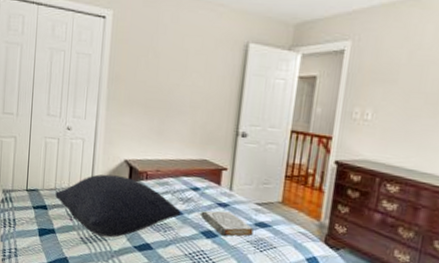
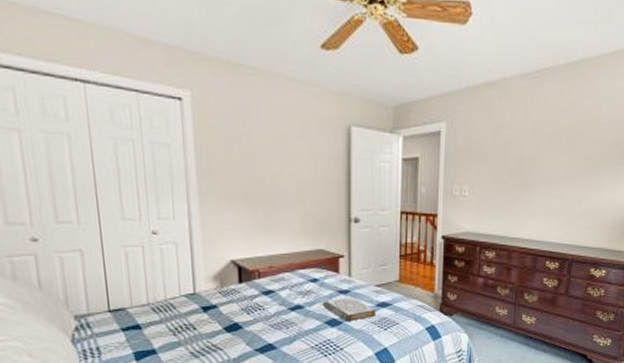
pillow: present [55,174,181,238] -> none [149,279,302,346]

